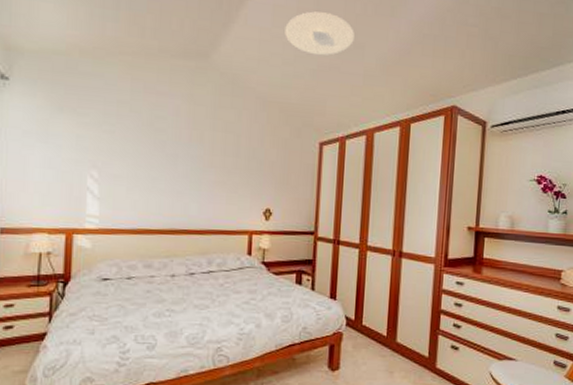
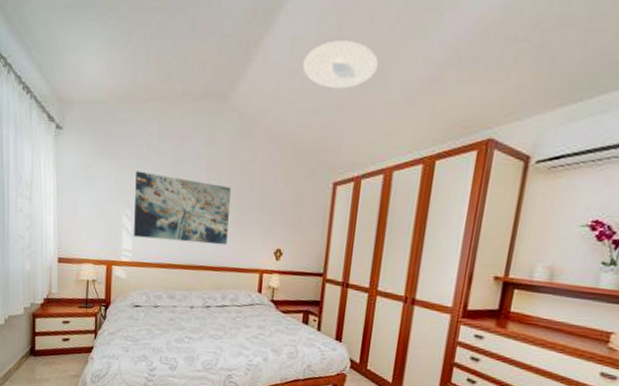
wall art: none [101,128,215,207] -> present [134,171,231,246]

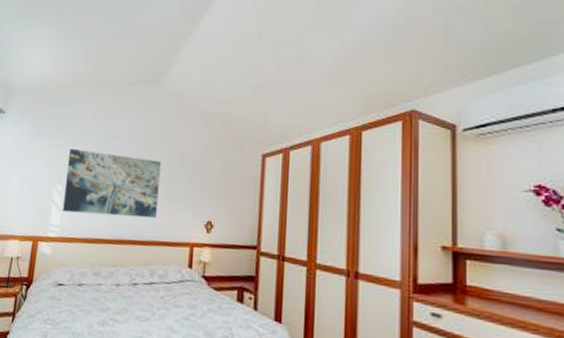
ceiling light: present [303,41,378,89] -> none [228,32,297,72]

